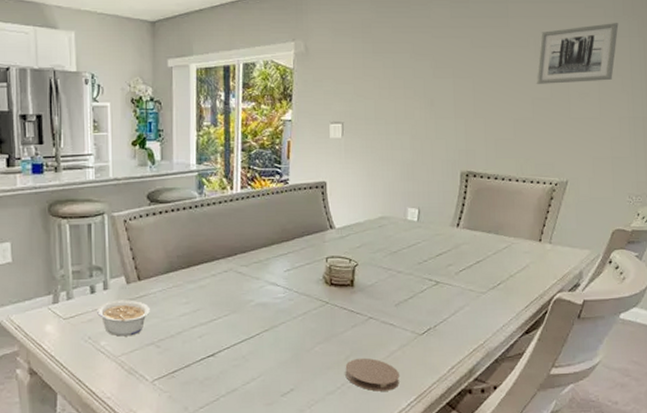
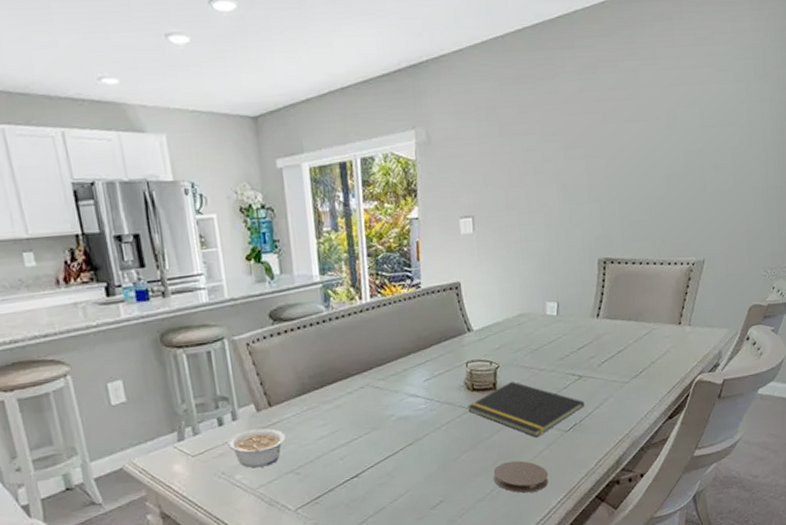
notepad: none [325,280,440,337] -> present [468,381,584,437]
wall art: present [536,23,619,84] -> none [669,87,750,159]

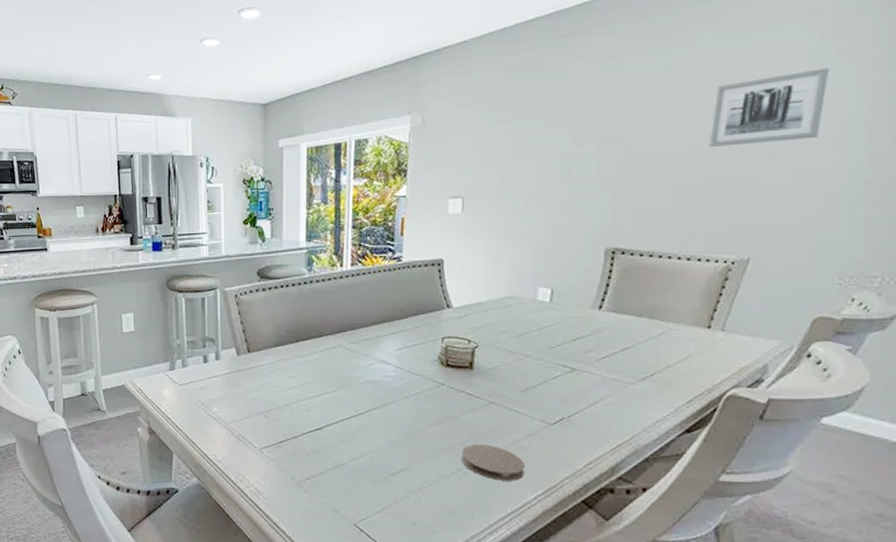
legume: present [227,428,286,469] -> none [209,370,259,405]
notepad: present [468,381,584,437] -> none [440,362,575,424]
wall art: none [669,87,750,159] -> present [707,68,830,147]

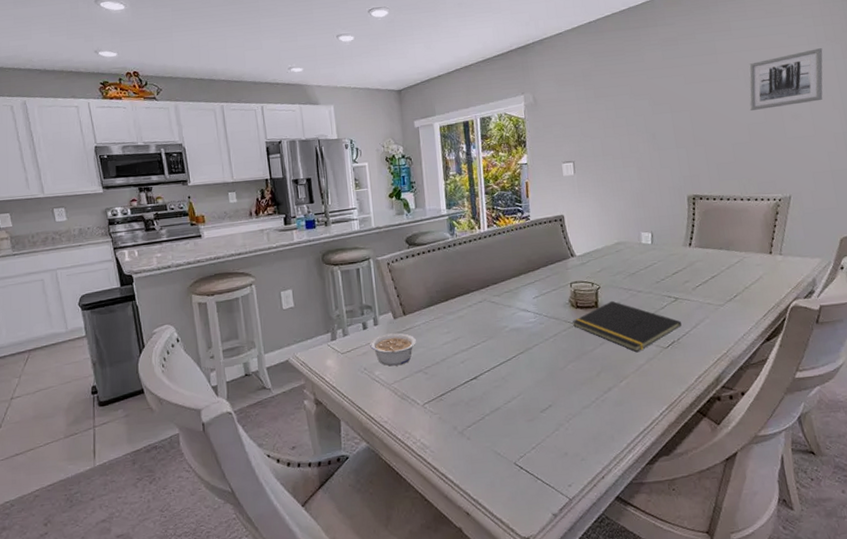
legume: none [209,370,259,405] -> present [370,333,416,367]
notepad: none [440,362,575,424] -> present [573,300,682,352]
coaster: present [462,443,526,481] -> none [597,372,651,403]

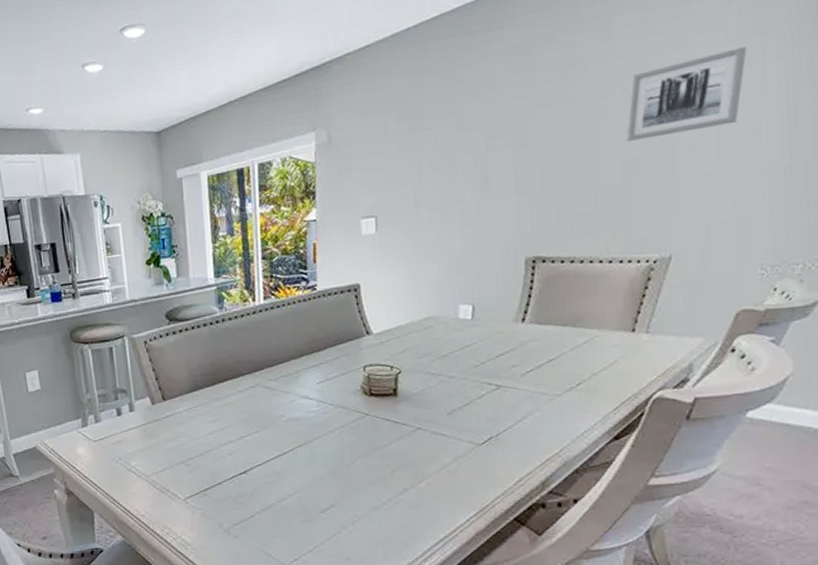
legume: present [370,333,416,367] -> none [125,420,177,457]
notepad: present [573,300,682,352] -> none [364,387,503,448]

